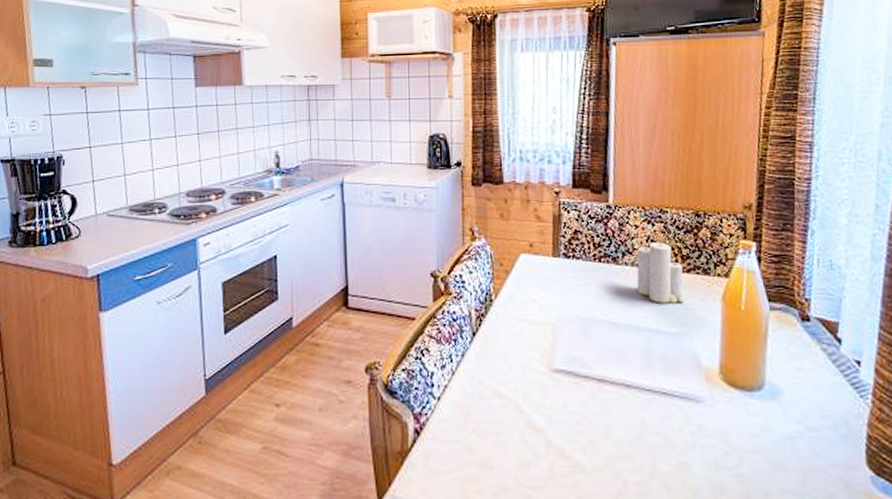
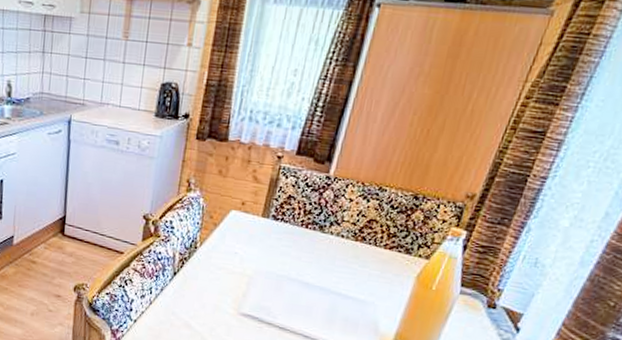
candle: present [636,239,684,303] -> none [336,215,388,276]

